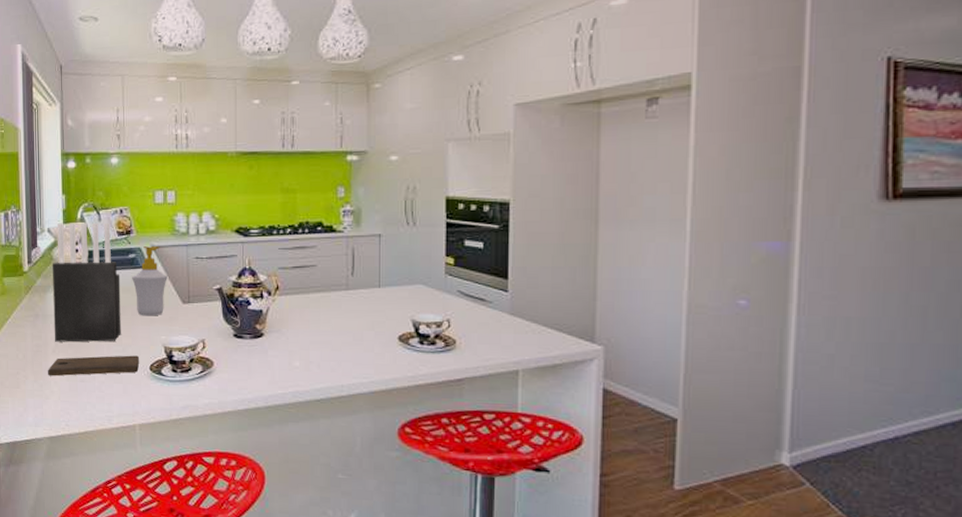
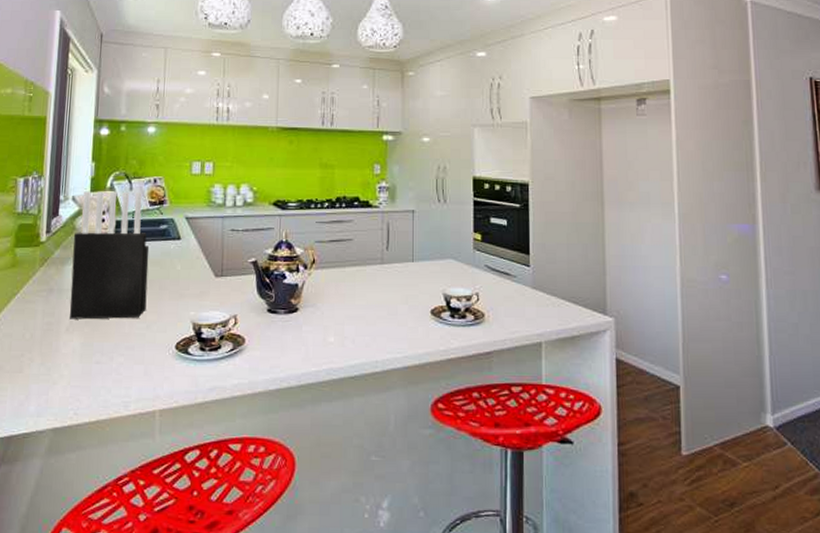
cutting board: present [48,355,139,376] -> none [58,333,164,358]
soap bottle: present [132,246,167,316] -> none [162,217,201,291]

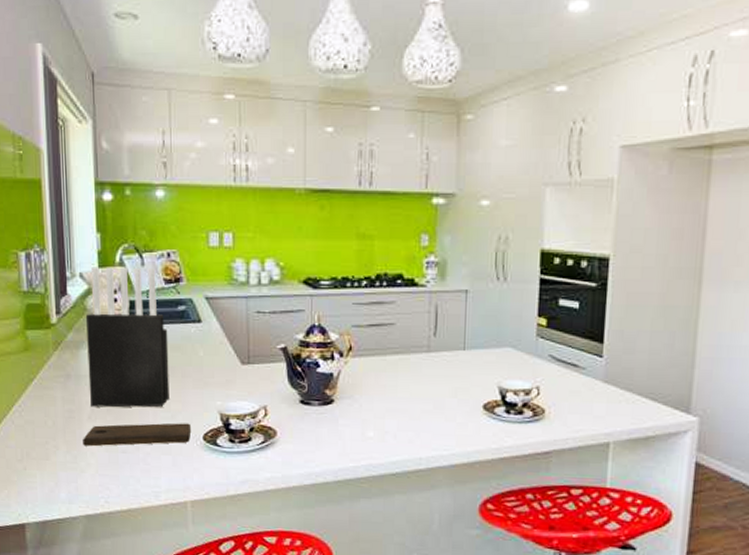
cutting board: none [58,333,164,358] -> present [83,423,190,447]

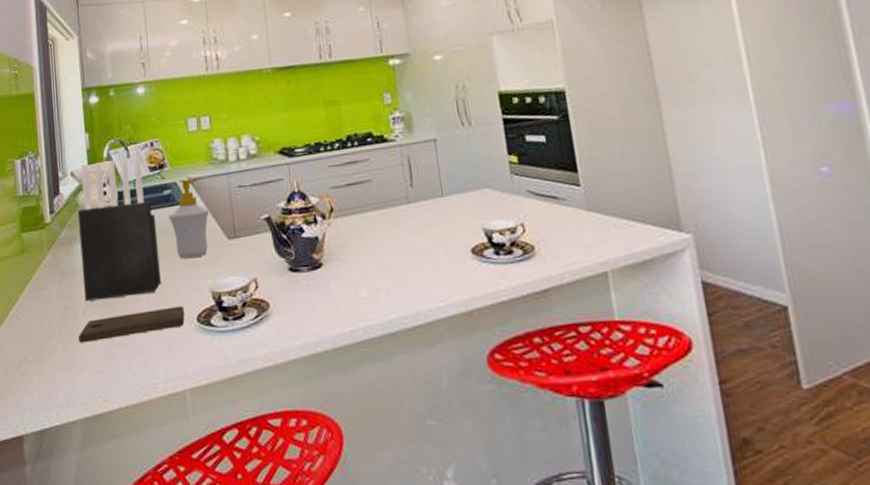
soap bottle: none [182,297,224,379] -> present [169,178,209,259]

